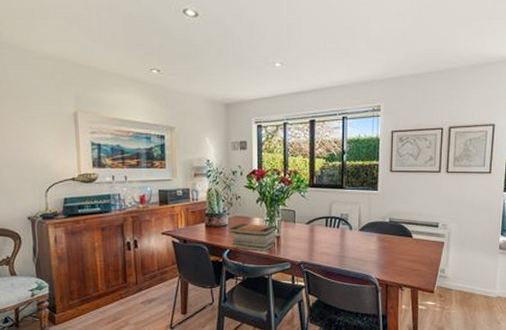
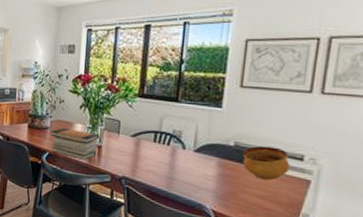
bowl: none [395,219,430,247] -> present [242,146,290,181]

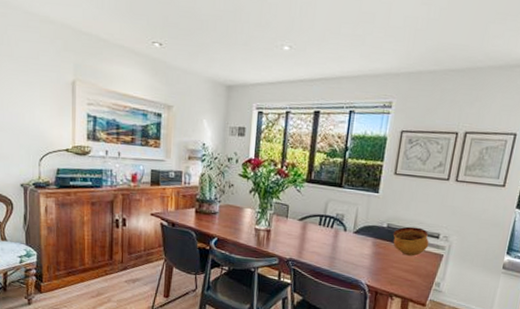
book stack: present [50,127,99,161] -> none [219,212,268,245]

